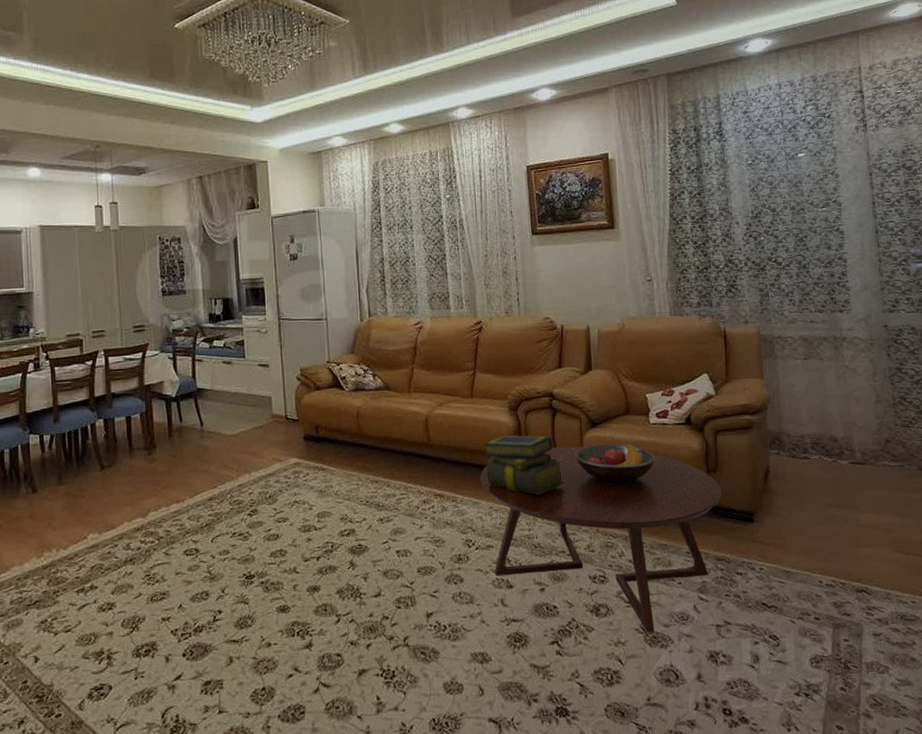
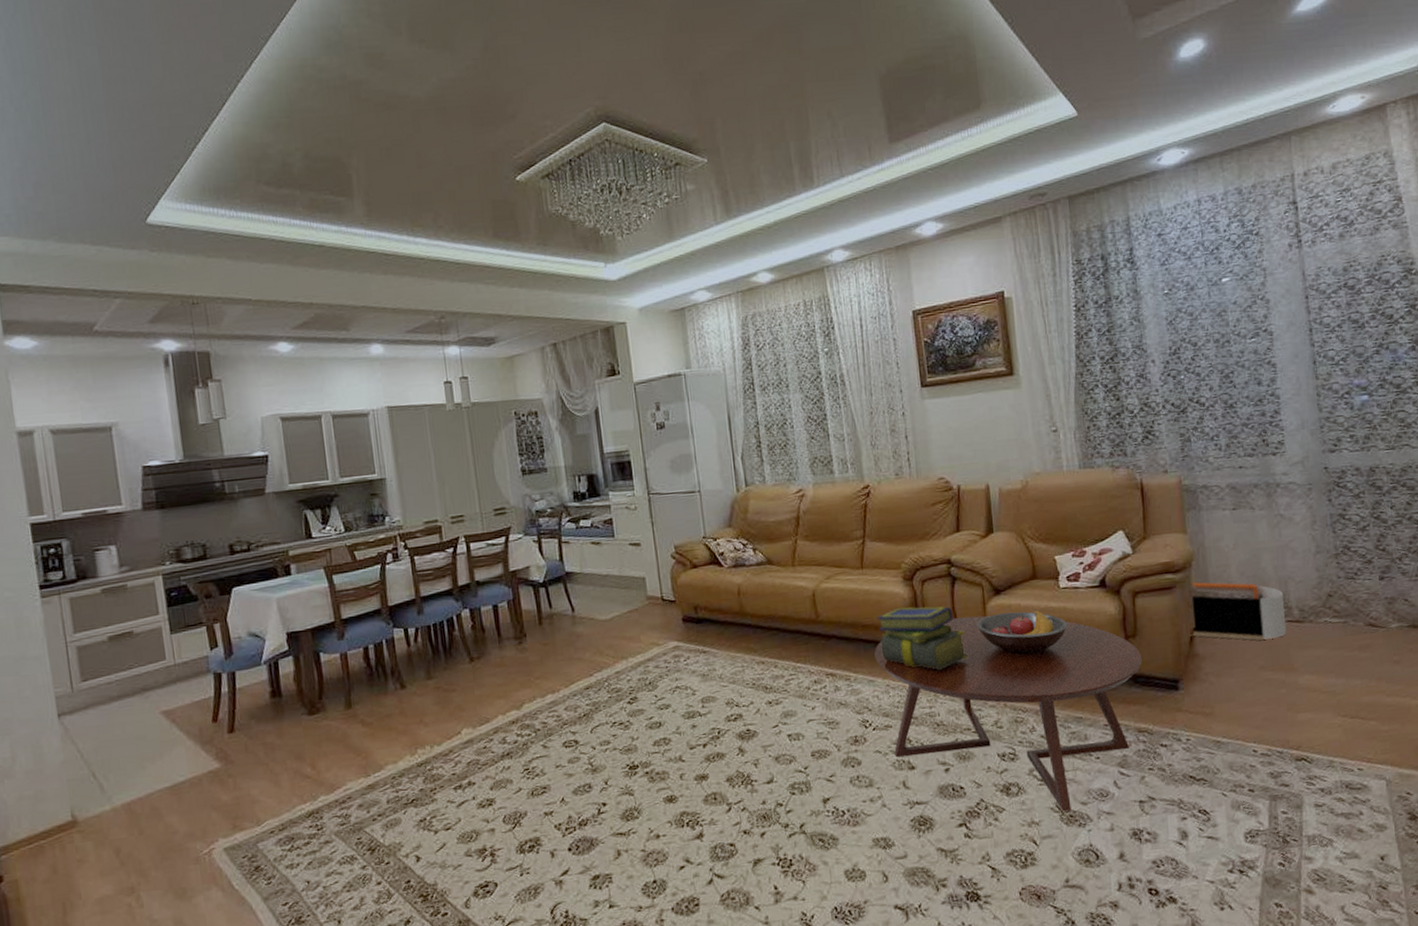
storage bin: none [765,423,850,480] -> present [1190,581,1287,641]

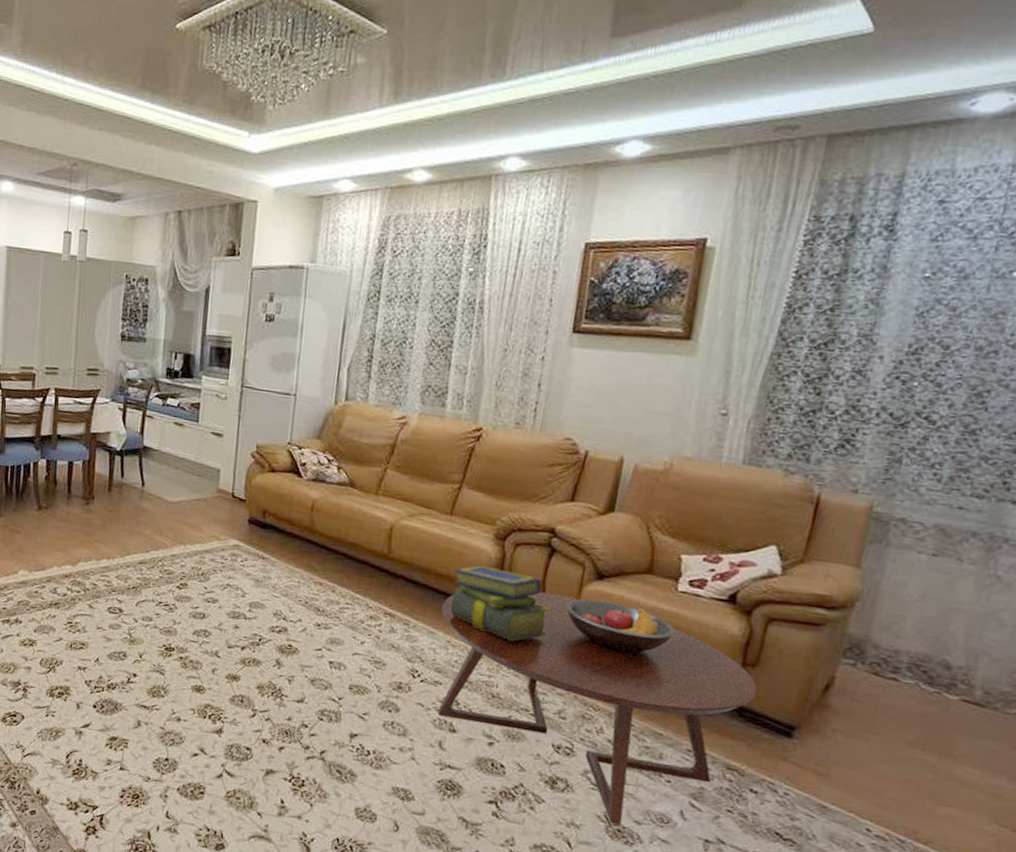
storage bin: present [1190,581,1287,641] -> none [826,624,969,716]

